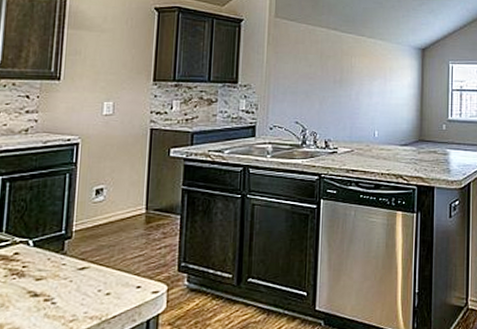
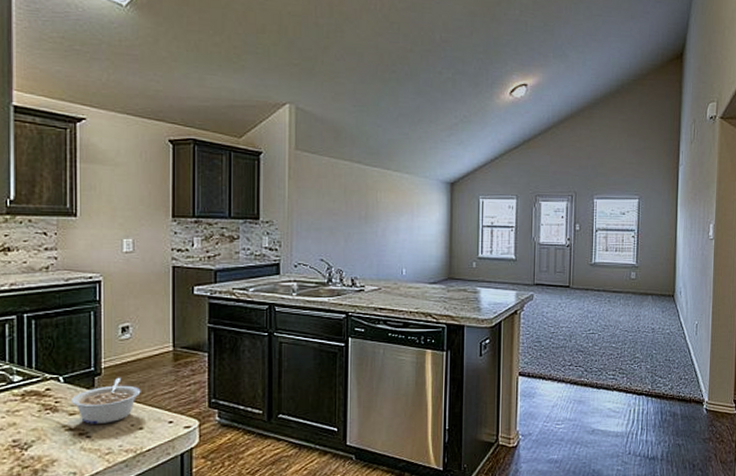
legume: none [38,240,111,290] -> present [70,377,141,424]

